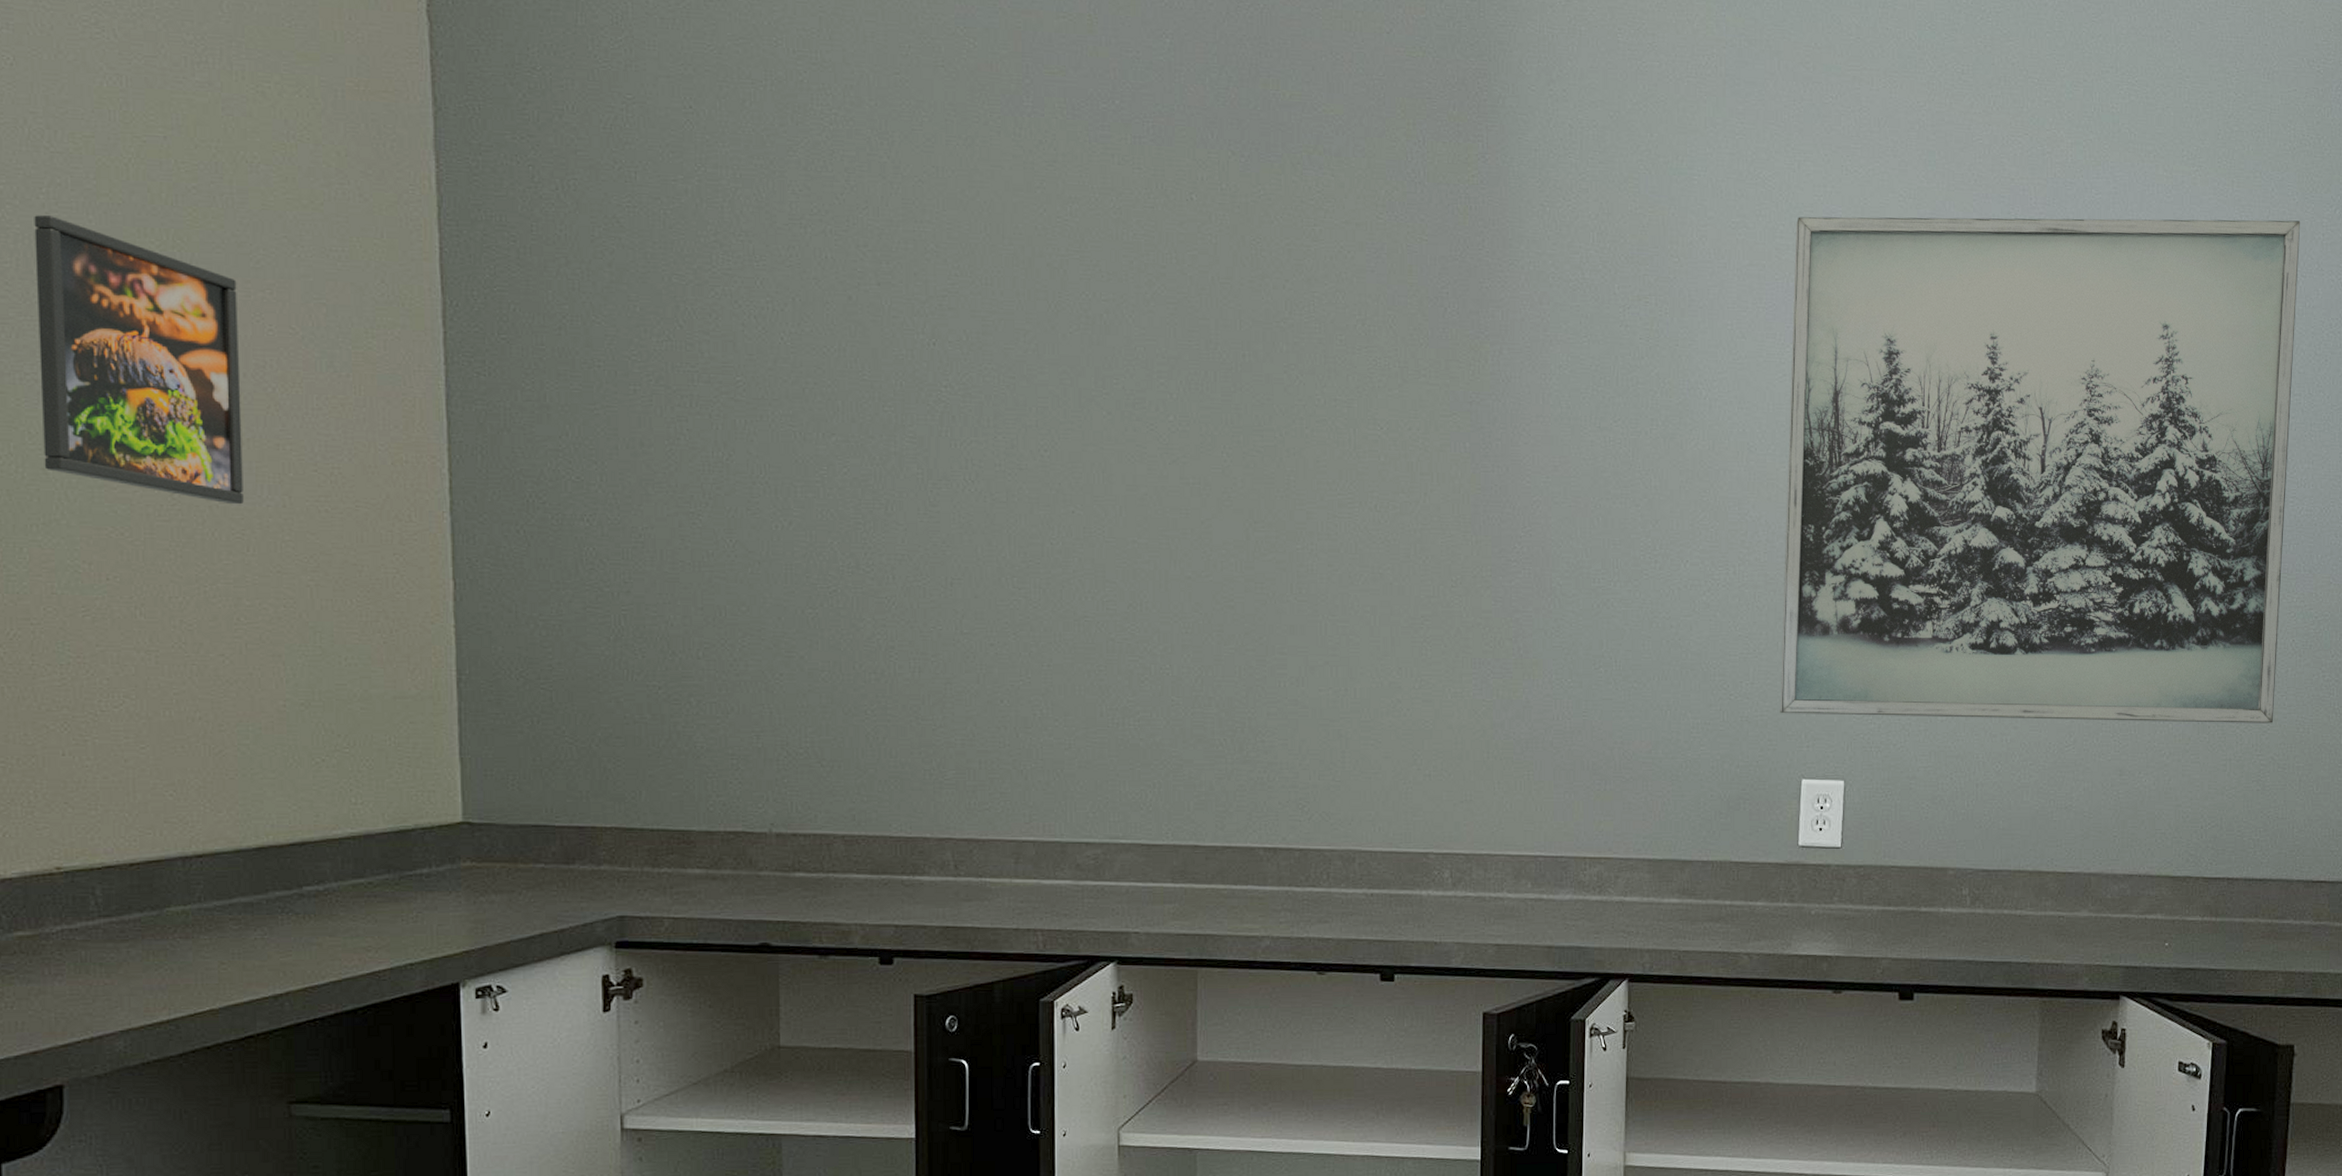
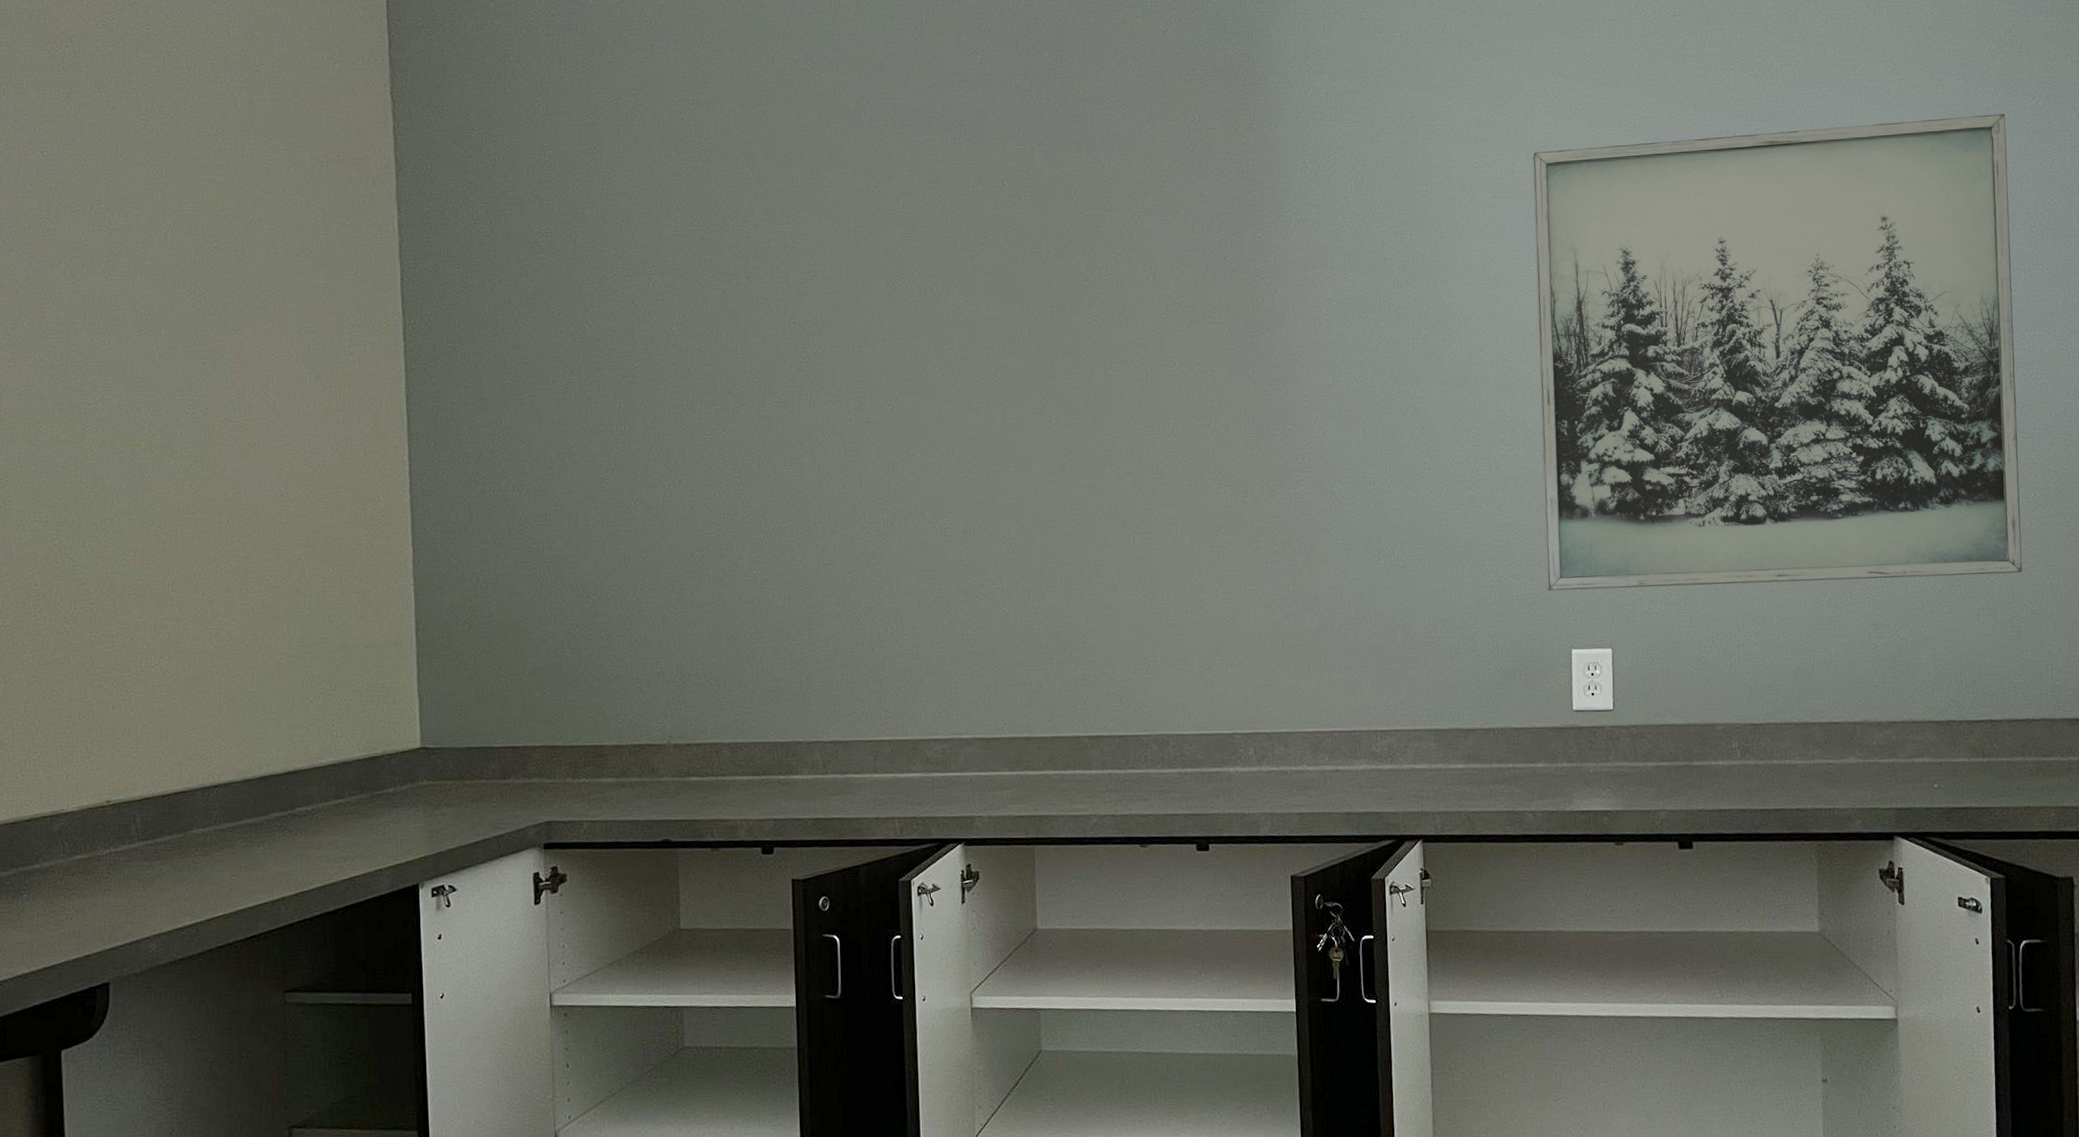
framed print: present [34,215,244,505] -> none [97,279,251,497]

